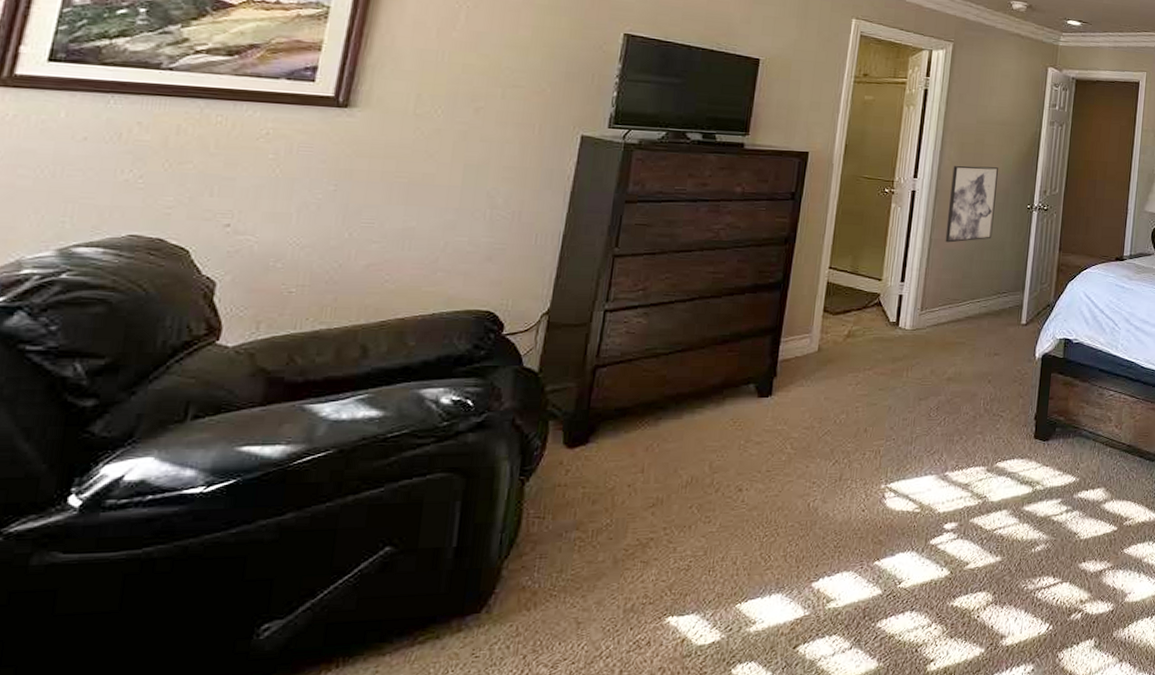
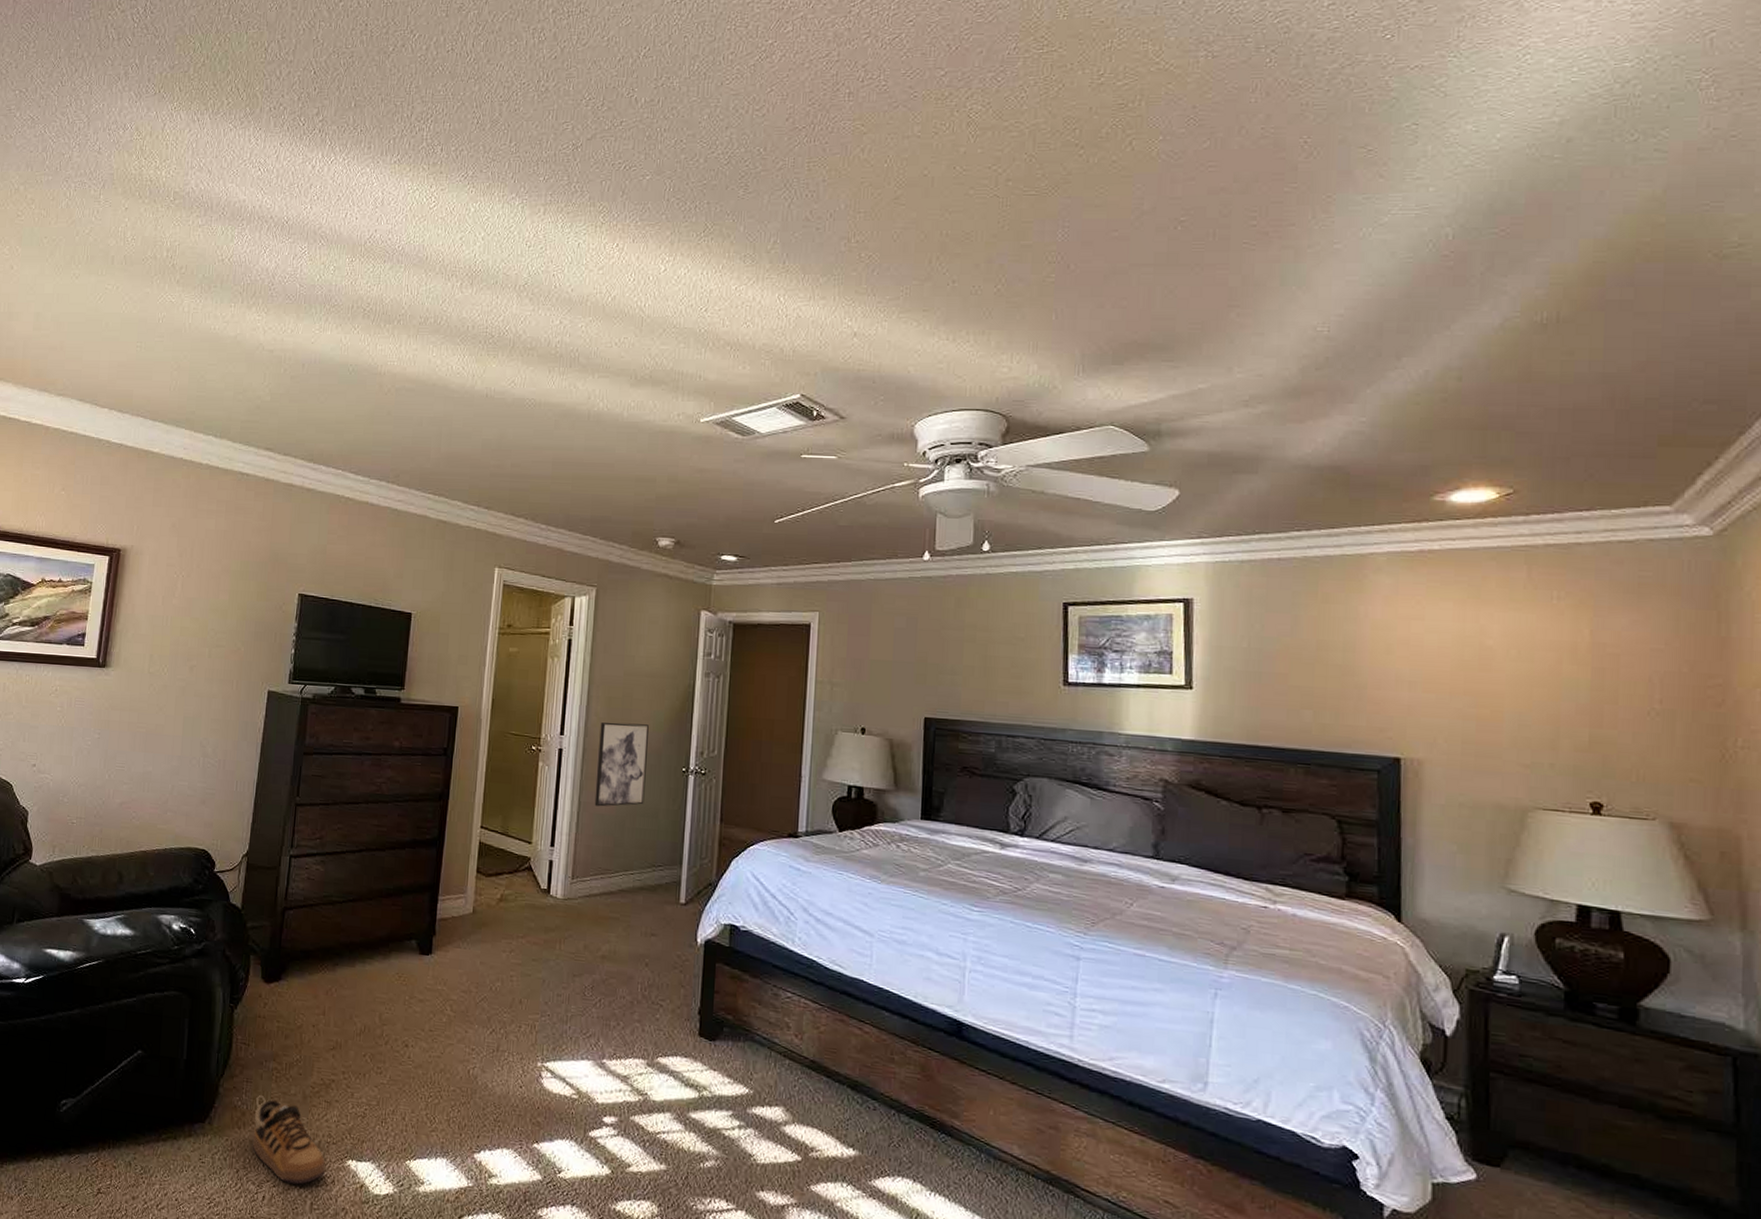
shoe: none [545,570,640,656] -> present [252,1095,326,1185]

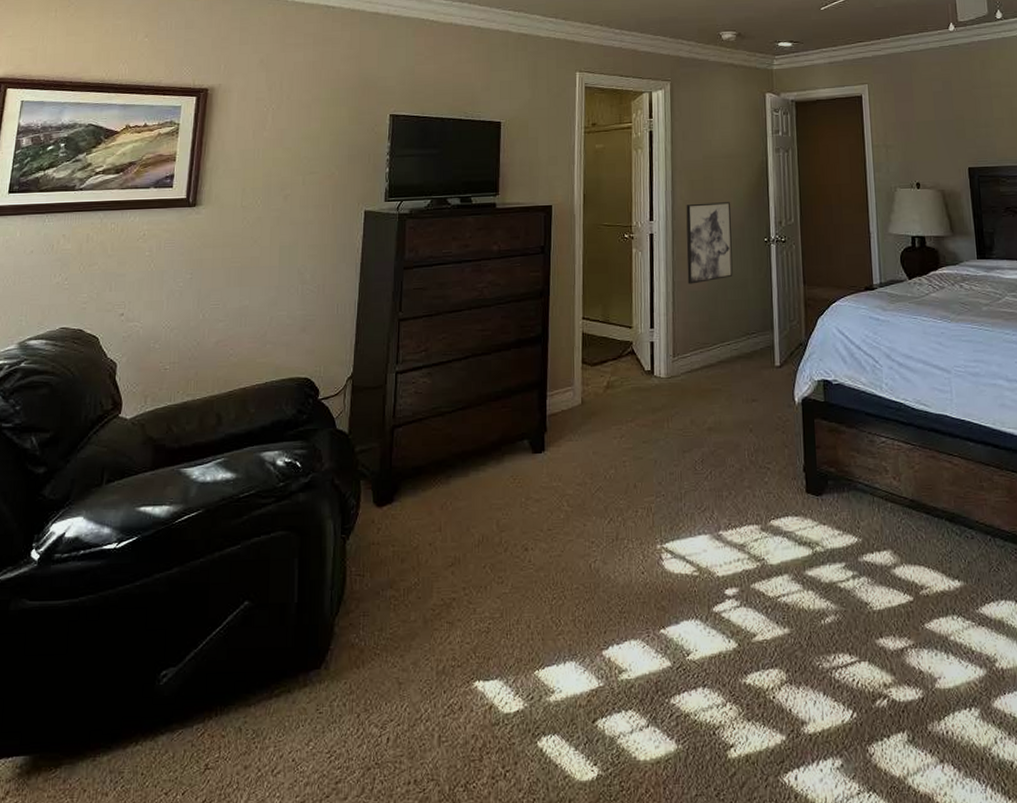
shoe: present [252,1095,326,1185] -> none [373,628,453,719]

